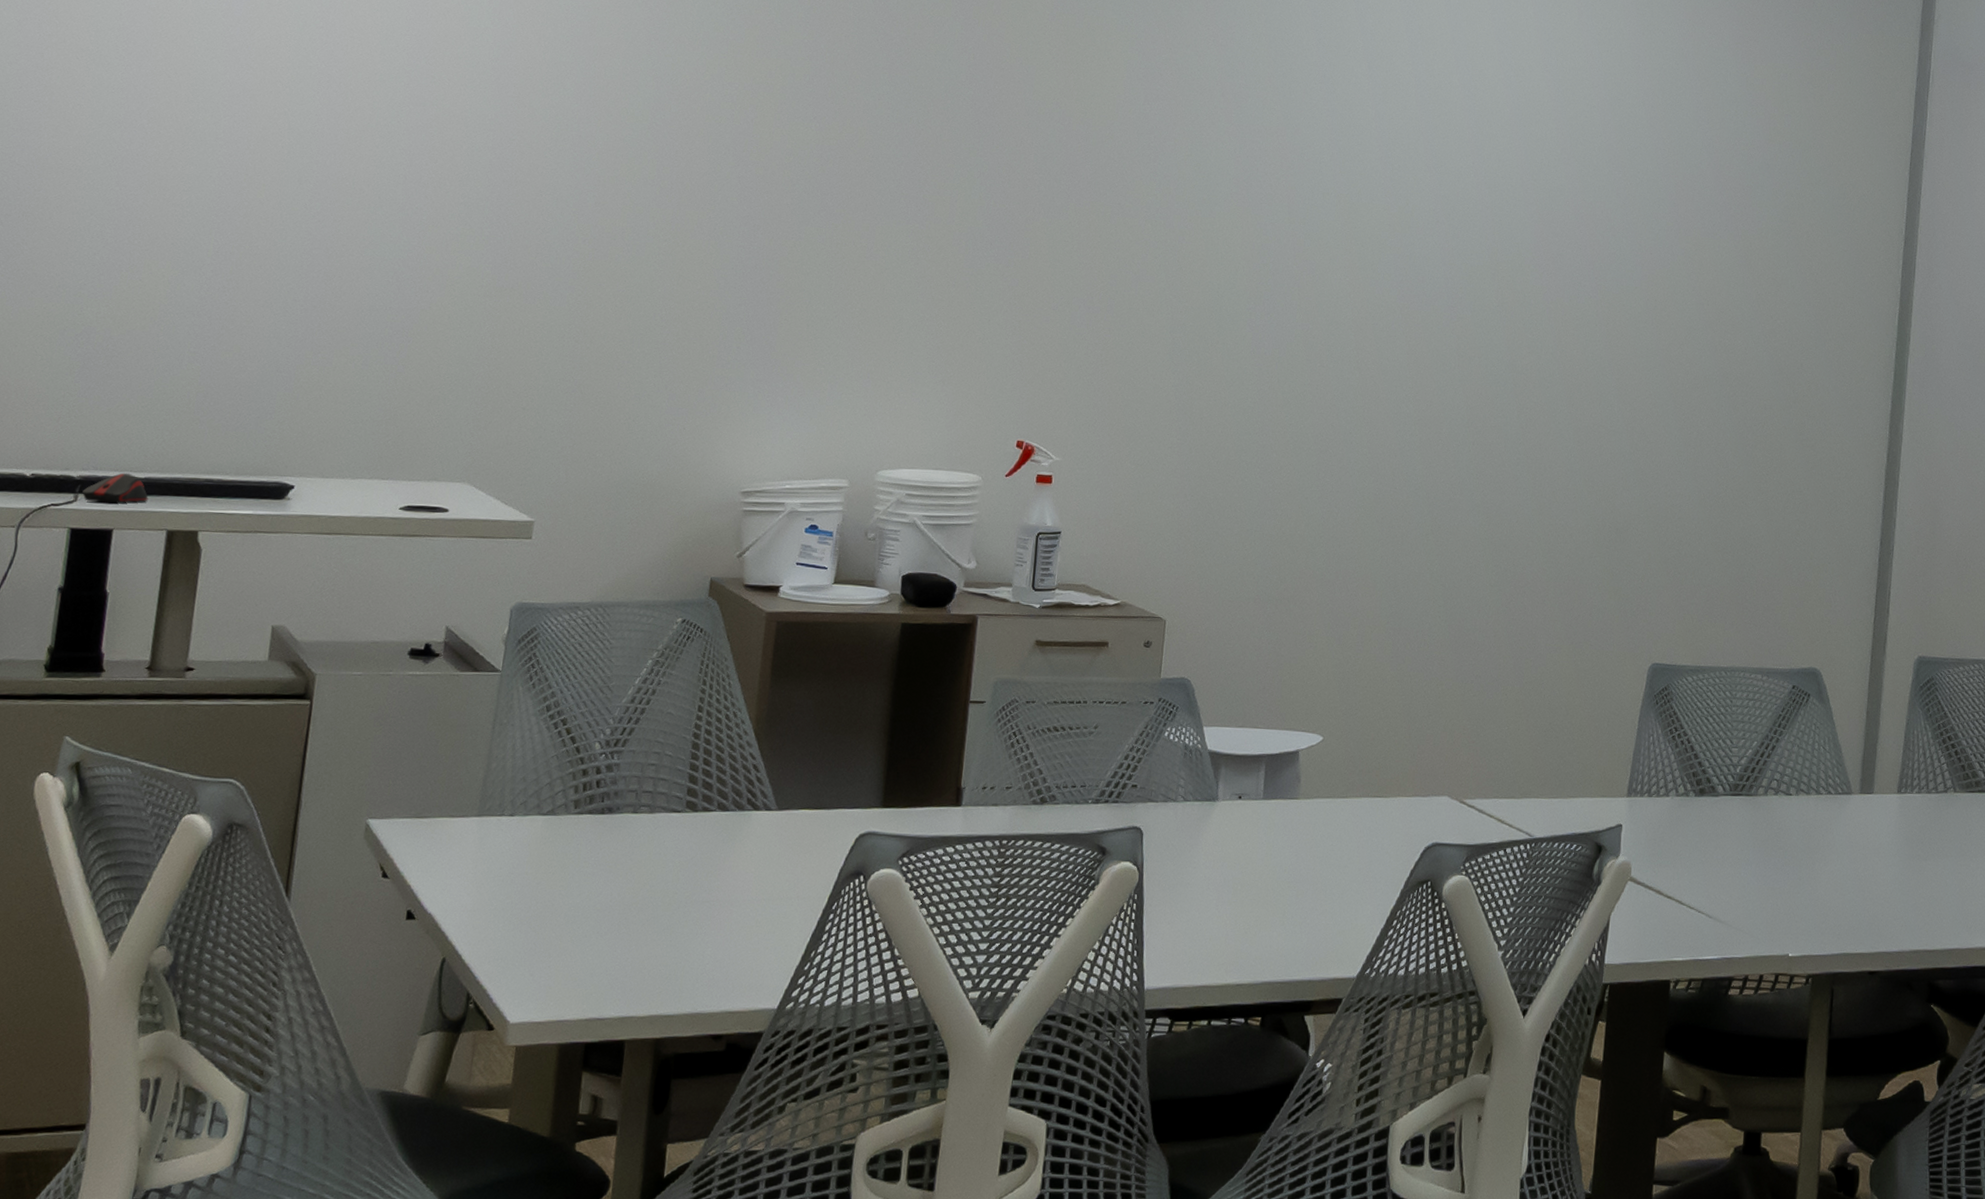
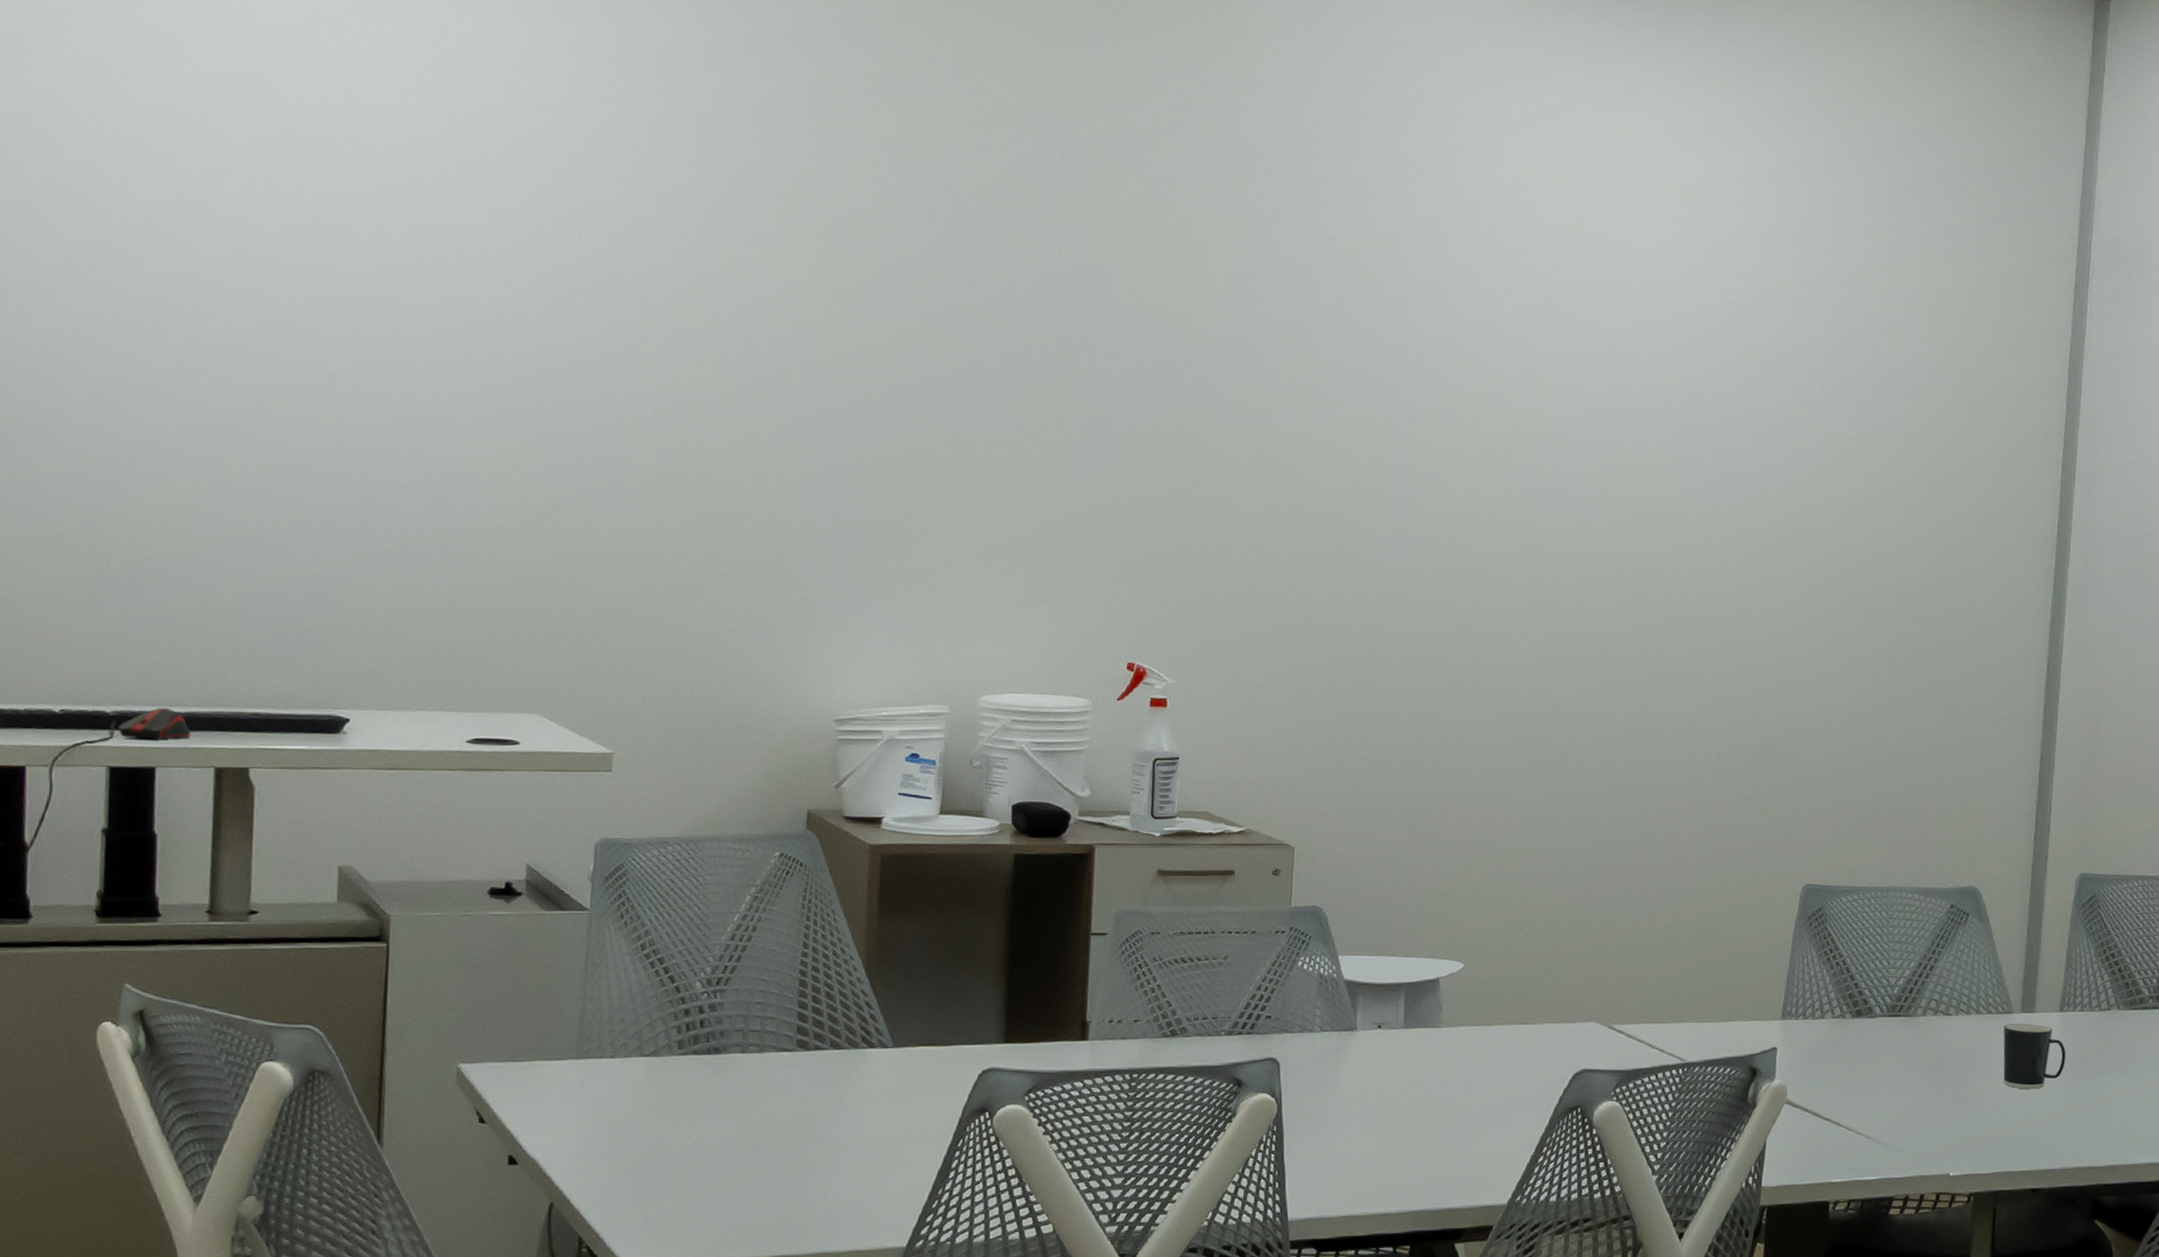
mug: none [1842,804,1904,871] -> present [2003,1023,2066,1090]

